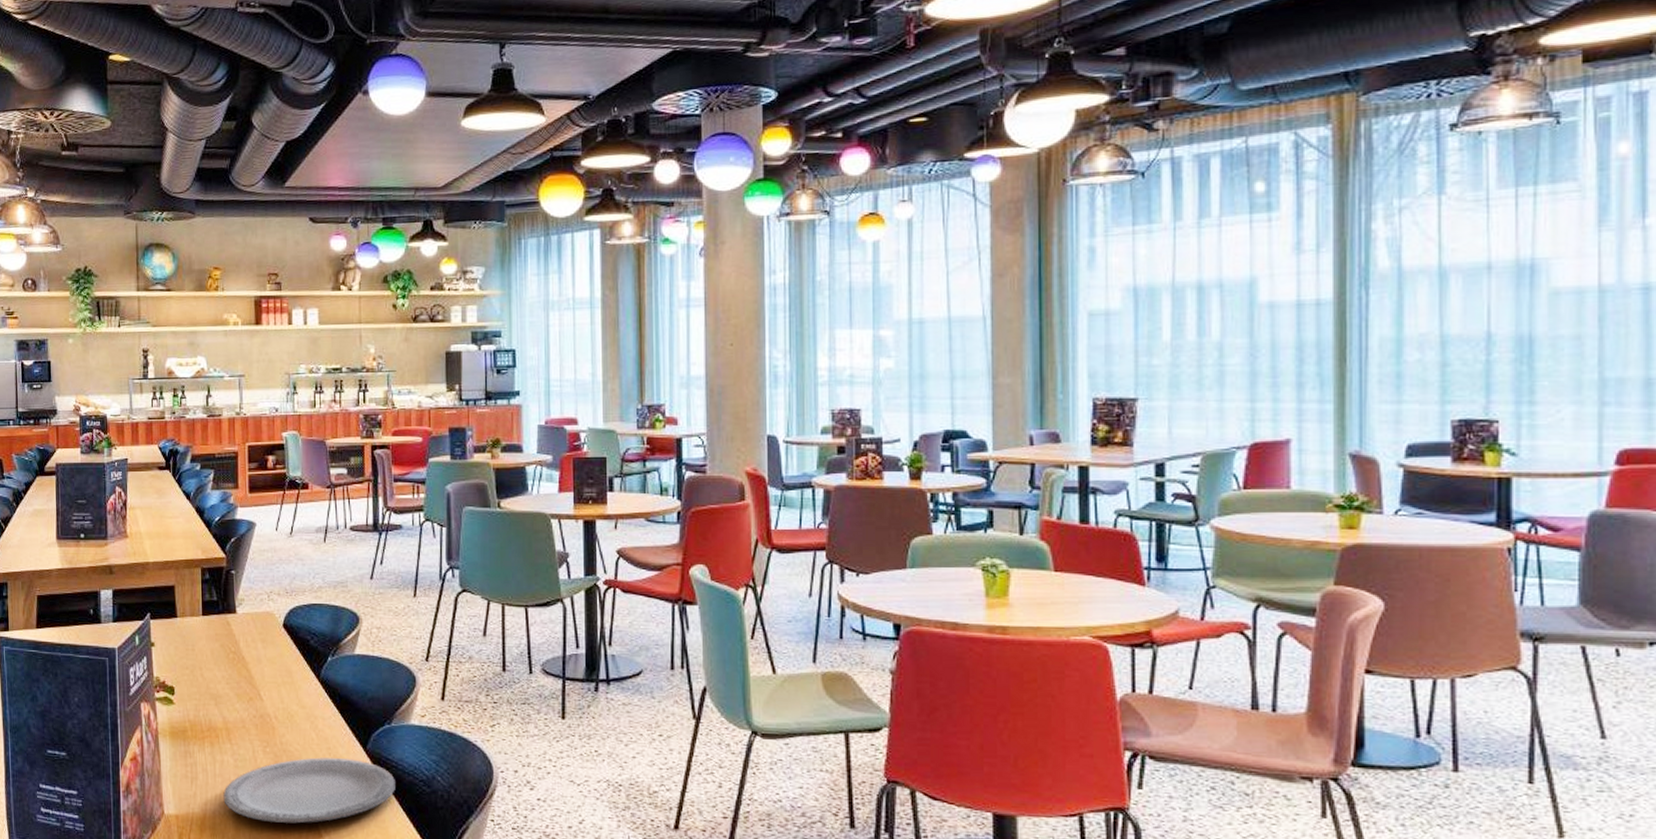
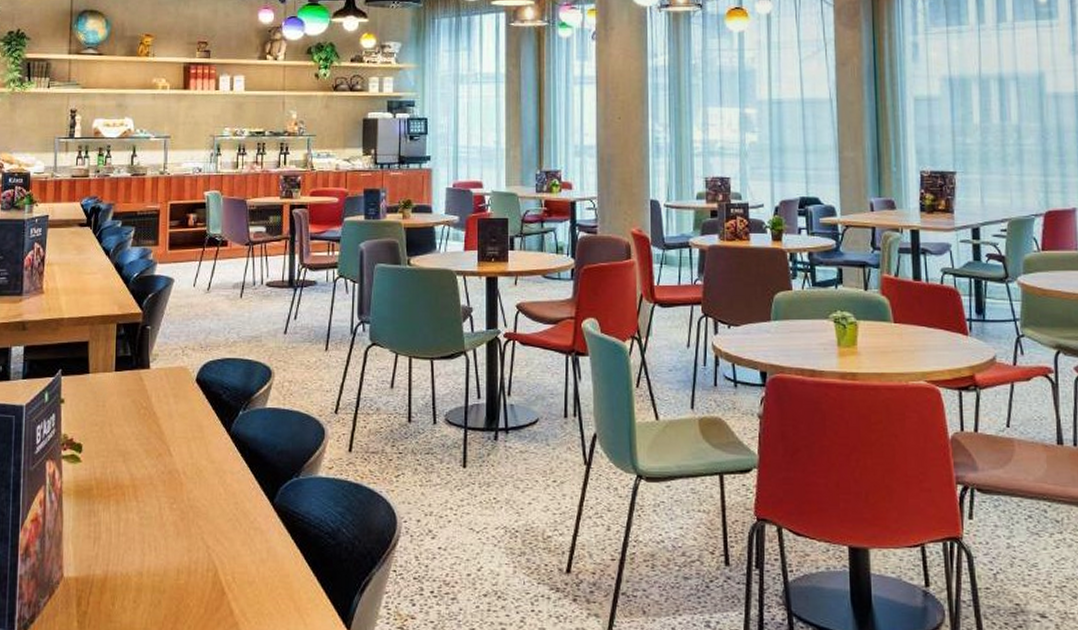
plate: present [223,757,395,824] -> none [126,513,301,582]

